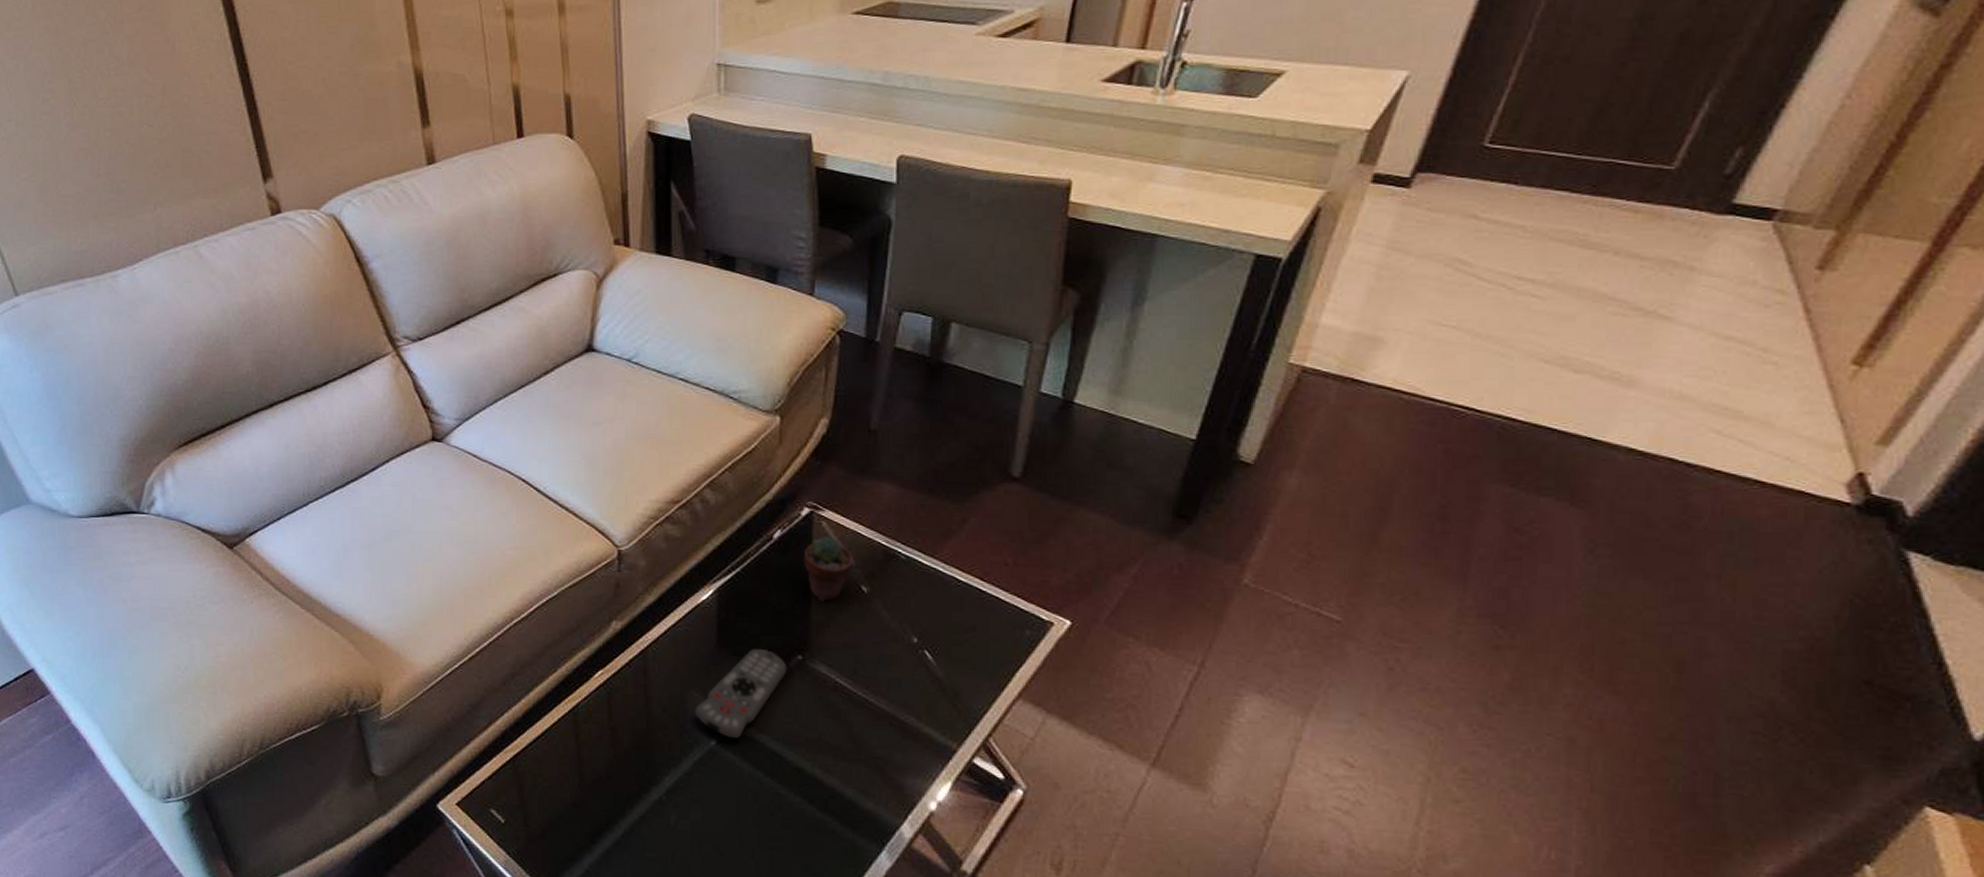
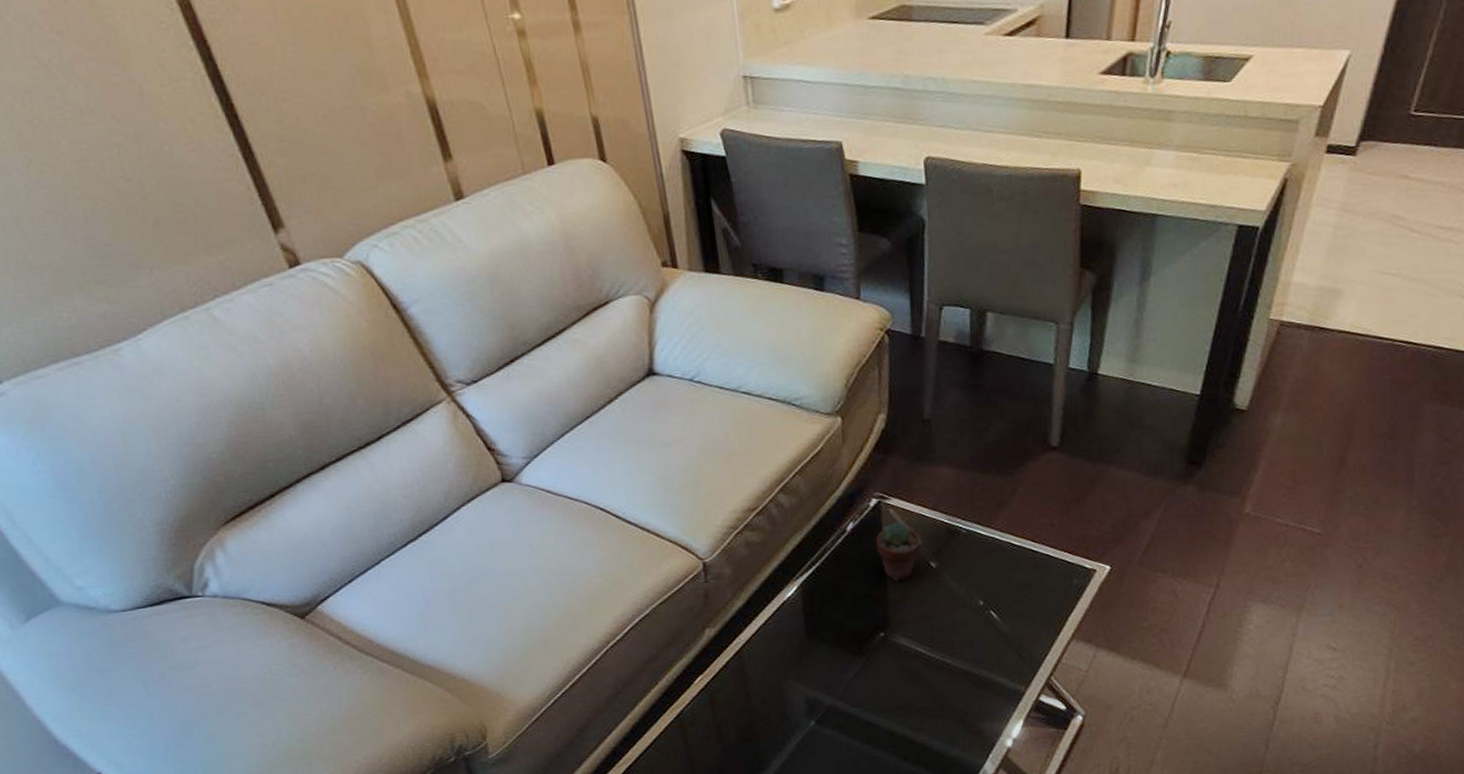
remote control: present [695,649,787,739] -> none [792,632,872,717]

